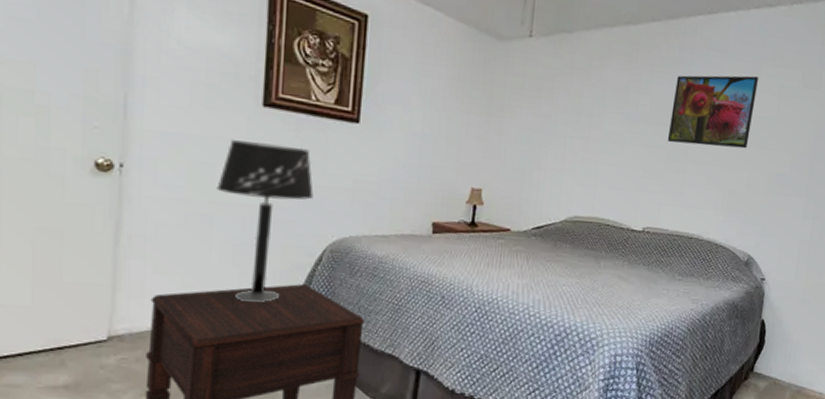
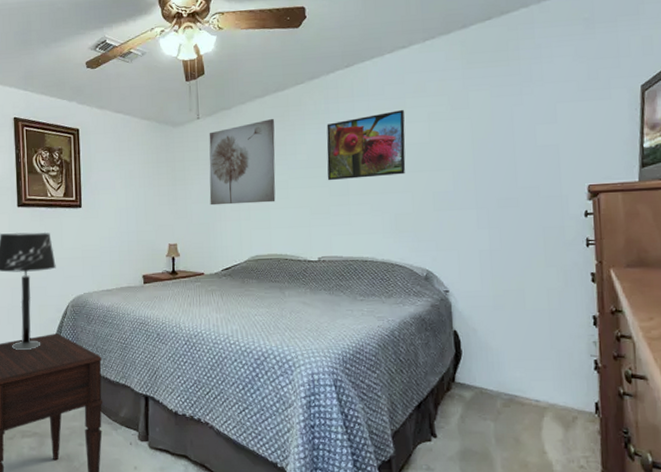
wall art: none [529,55,621,157] -> present [209,119,276,206]

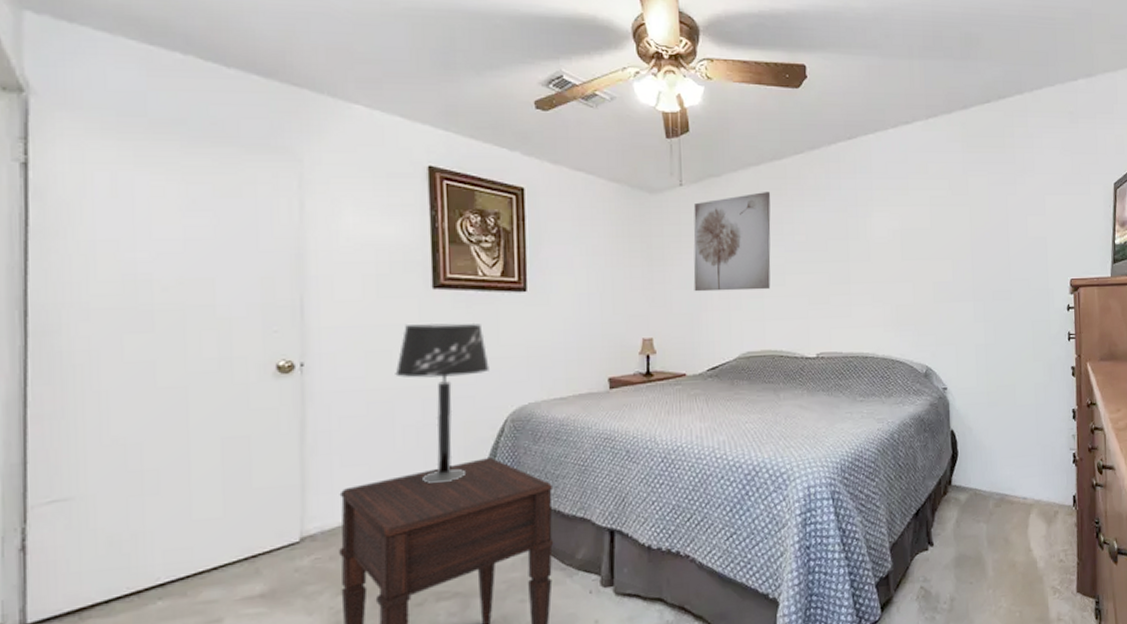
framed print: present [326,110,406,181] -> none [827,192,908,267]

